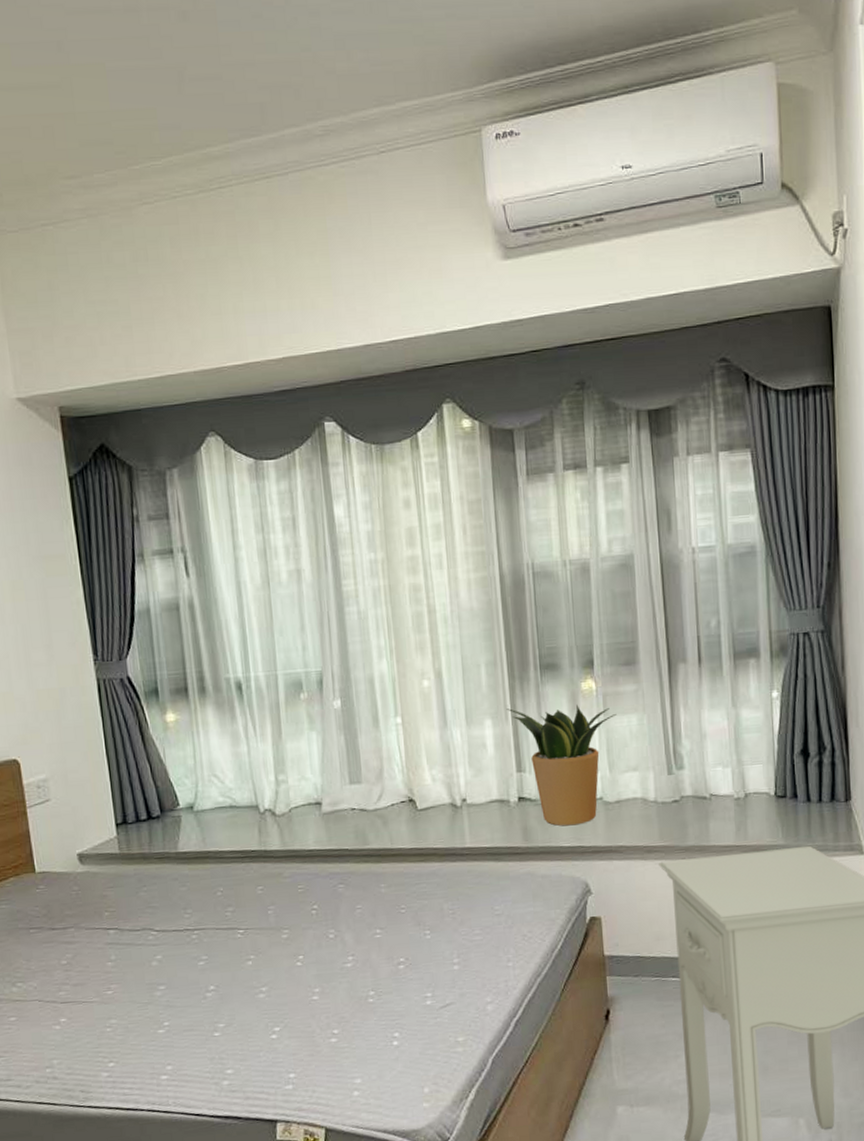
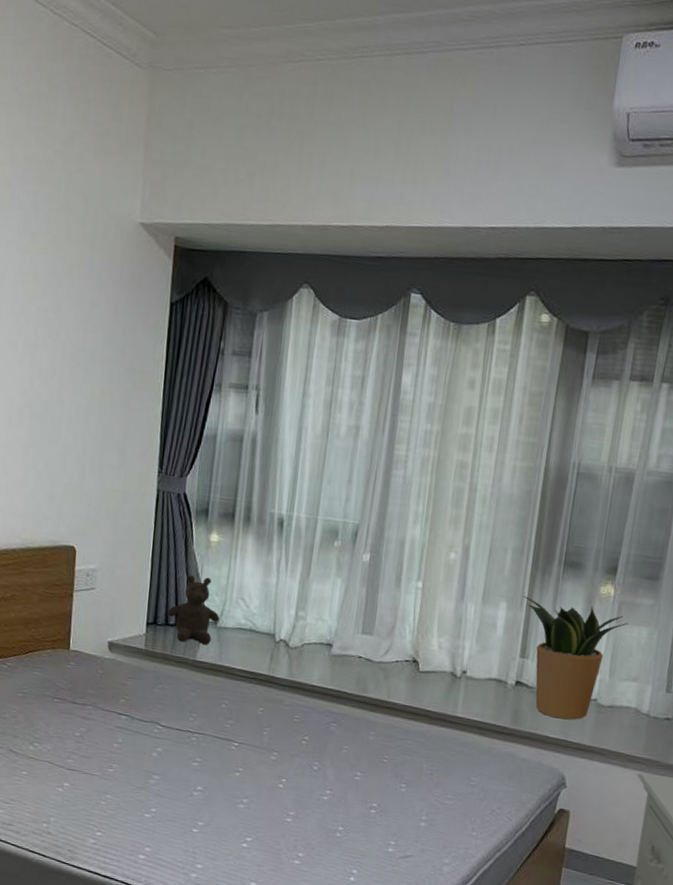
teddy bear: none [136,761,195,836] -> present [167,575,220,645]

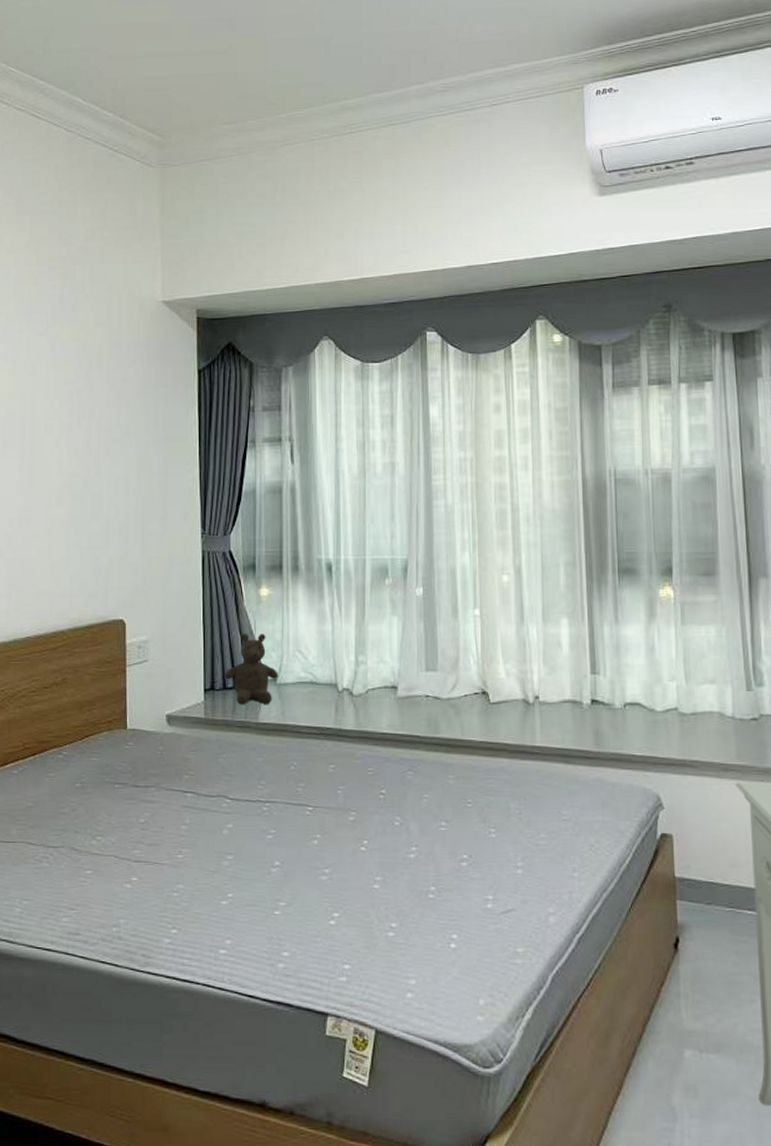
potted plant: present [523,596,629,720] -> none [583,609,694,734]

